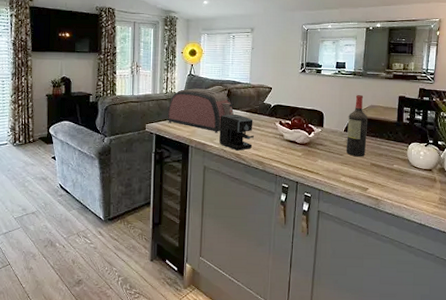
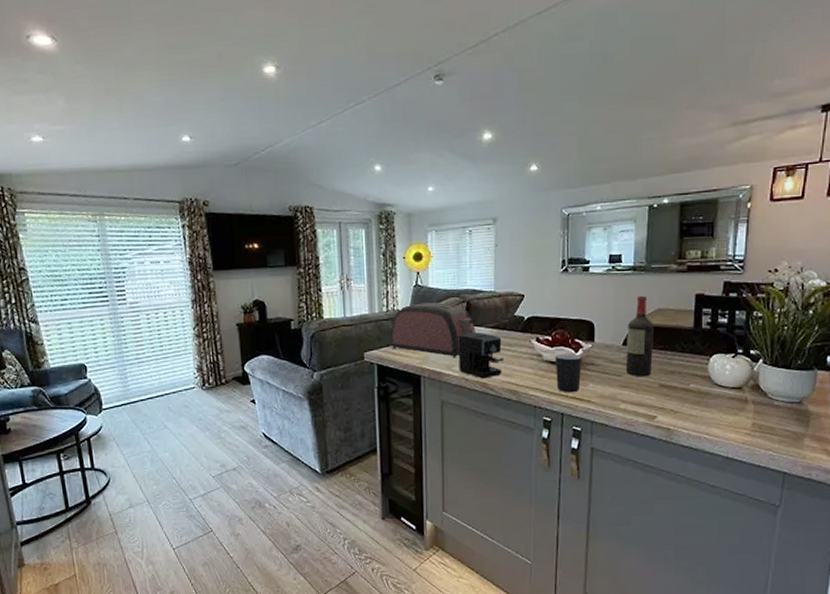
mug: none [293,135,314,166] -> present [554,354,582,393]

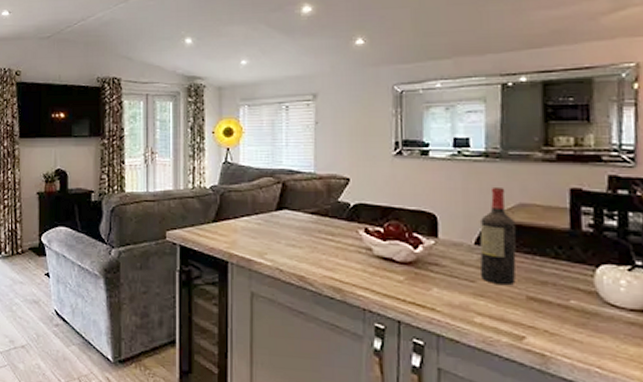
toaster: present [390,302,476,358] -> none [195,181,292,245]
coffee maker: present [458,332,504,379] -> none [272,217,325,271]
mug: present [554,354,582,393] -> none [387,250,423,297]

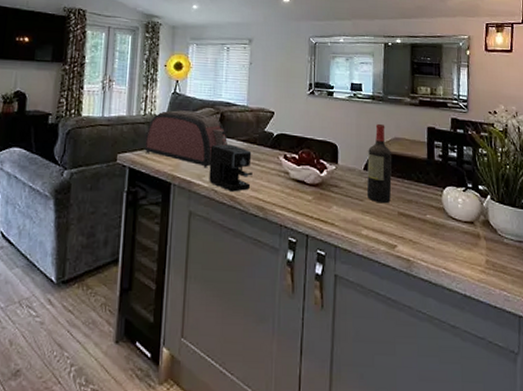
toaster: none [195,181,292,245] -> present [144,110,227,168]
coffee maker: none [272,217,325,271] -> present [209,144,253,192]

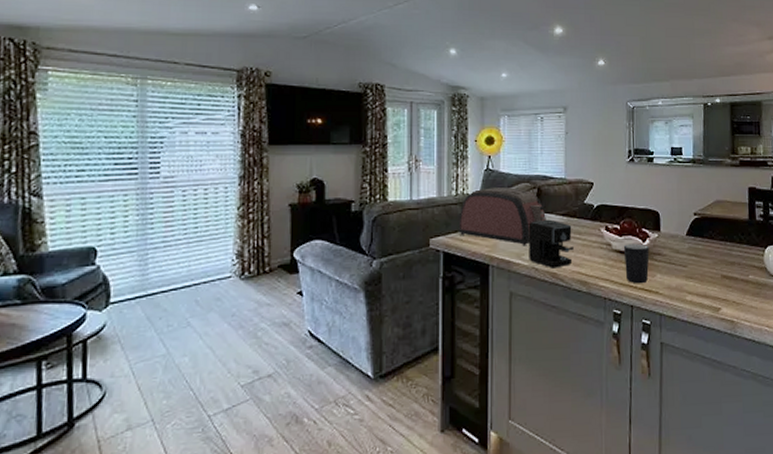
mug: none [301,173,326,214] -> present [623,244,650,284]
wine bottle: present [366,123,392,204] -> none [689,187,715,268]

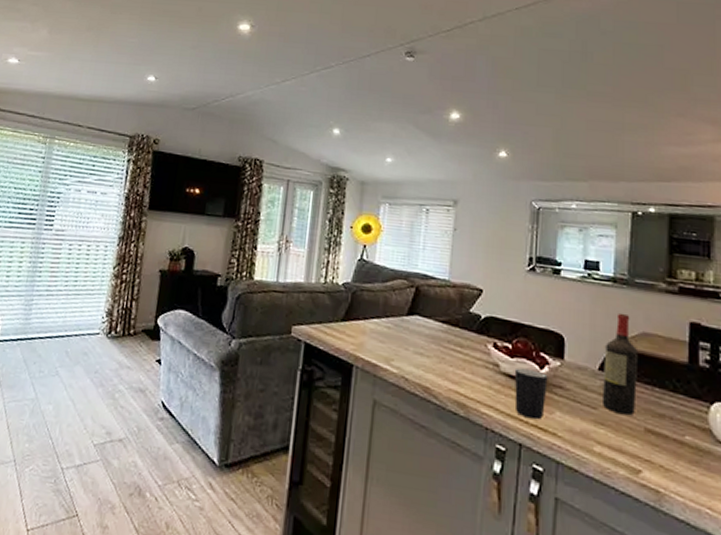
toaster: present [458,187,546,246] -> none [323,279,423,351]
coffee maker: present [528,219,574,268] -> none [398,323,453,383]
wine bottle: none [689,187,715,268] -> present [601,312,639,415]

